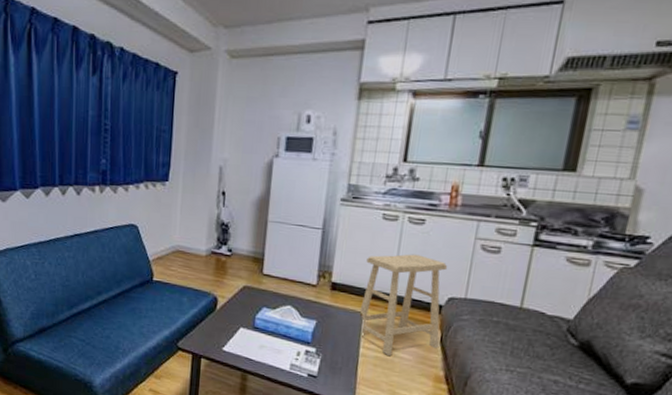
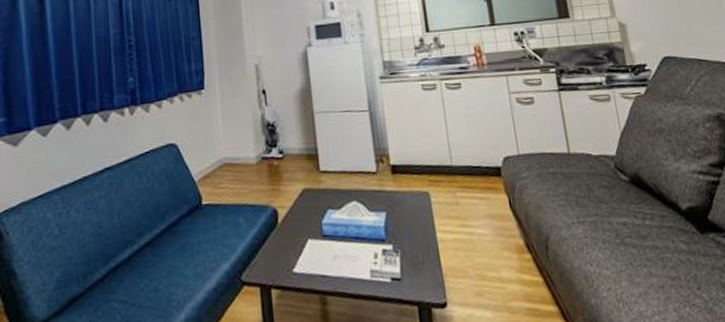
stool: present [360,254,448,357] -> none [418,119,511,236]

